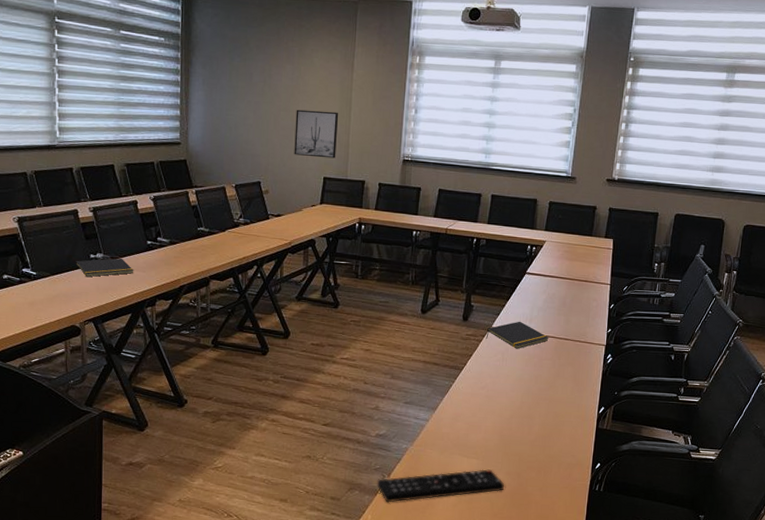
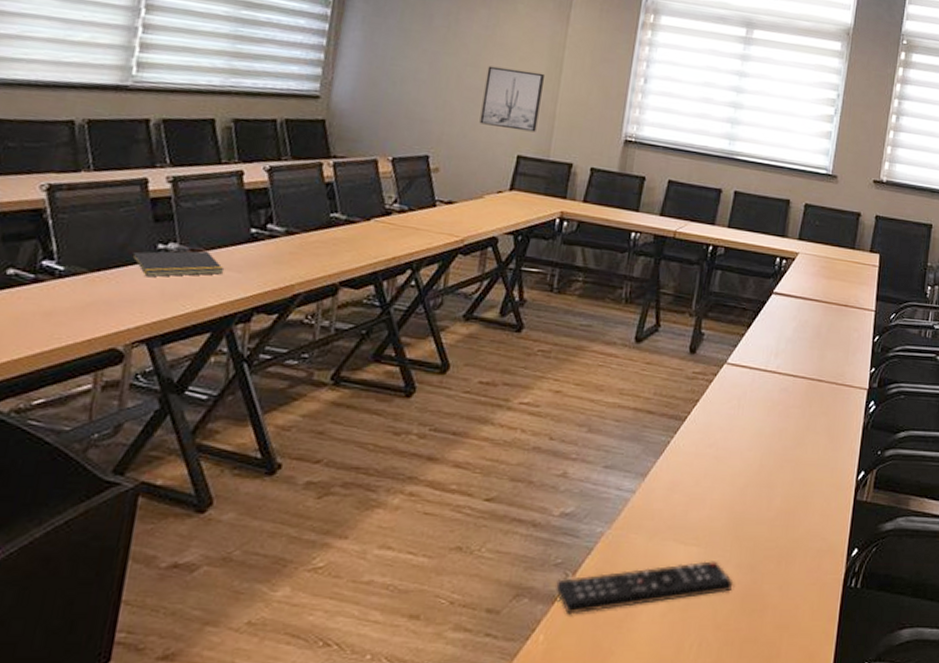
notepad: present [486,321,549,349] -> none [718,355,799,393]

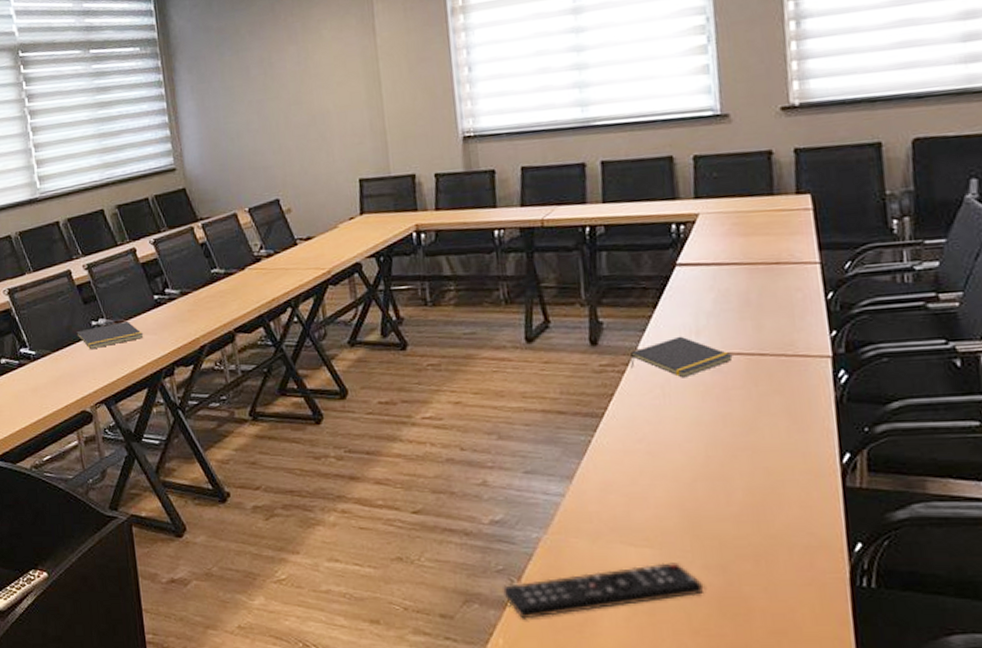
wall art: present [479,66,544,133] -> none [310,91,371,158]
notepad: none [718,355,799,393] -> present [630,336,733,378]

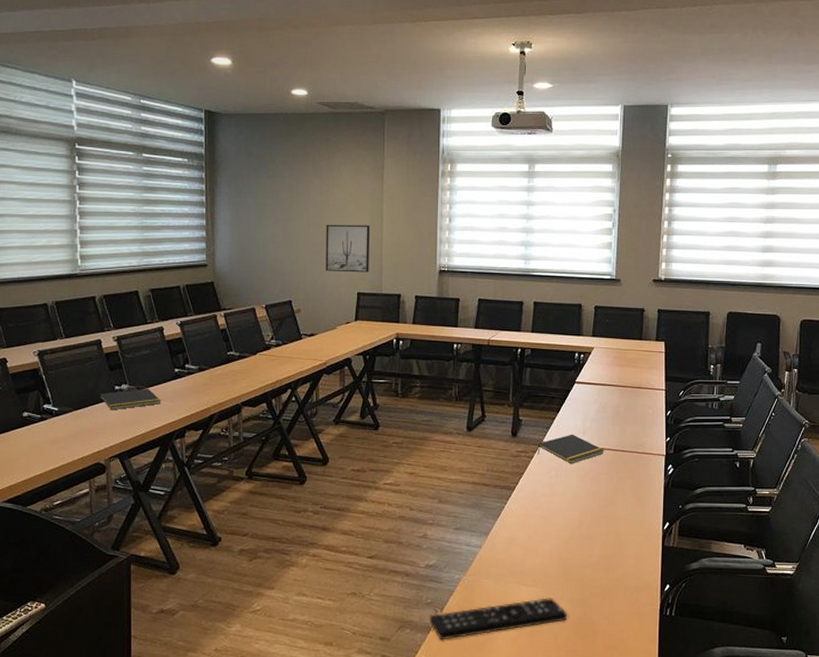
wall art: none [310,91,371,158] -> present [325,224,370,273]

